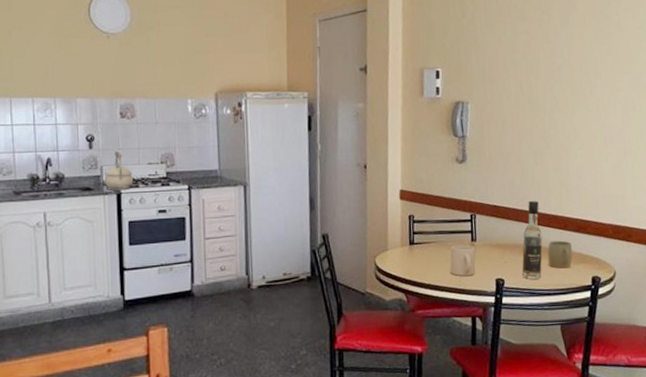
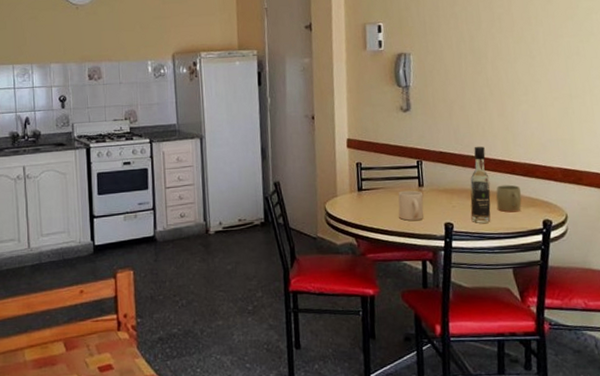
kettle: present [104,152,134,192] -> none [75,110,101,146]

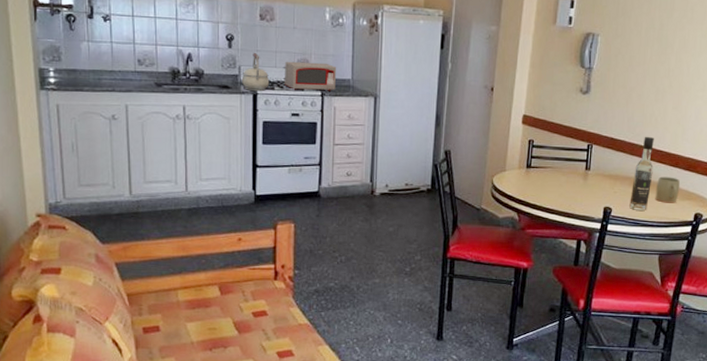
kettle: none [75,110,101,146] -> present [241,53,270,92]
microwave: none [114,111,163,141] -> present [285,61,337,91]
mug: present [398,190,424,221] -> none [562,172,589,203]

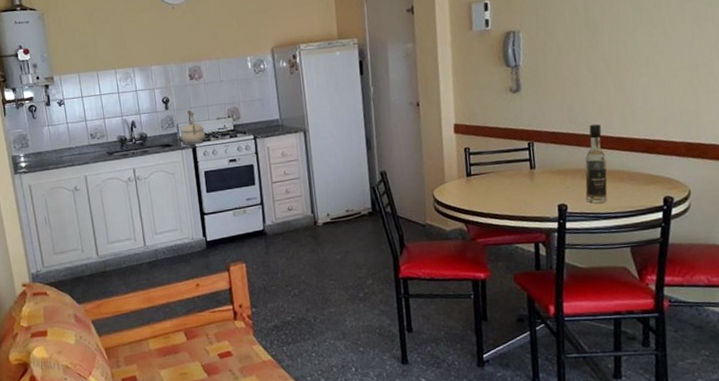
microwave: present [285,61,337,91] -> none [217,107,266,139]
mug: present [655,176,681,203] -> none [612,162,641,191]

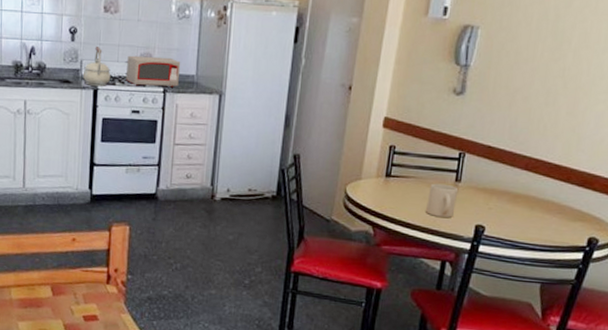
microwave: none [217,107,266,139] -> present [126,55,181,88]
mug: none [508,173,536,204] -> present [426,183,459,218]
bottle: present [585,123,608,204] -> none [506,145,542,232]

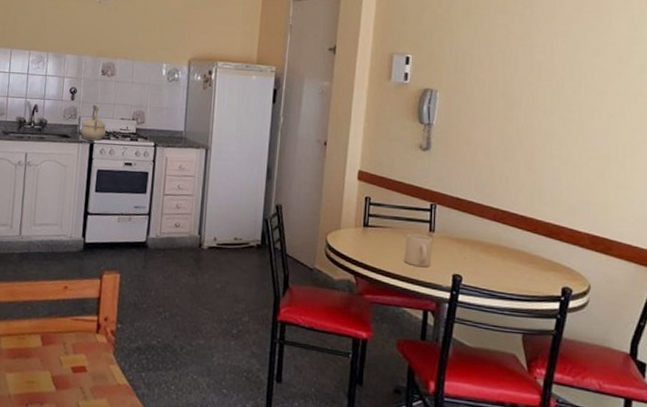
microwave: present [126,55,181,88] -> none [120,113,171,142]

